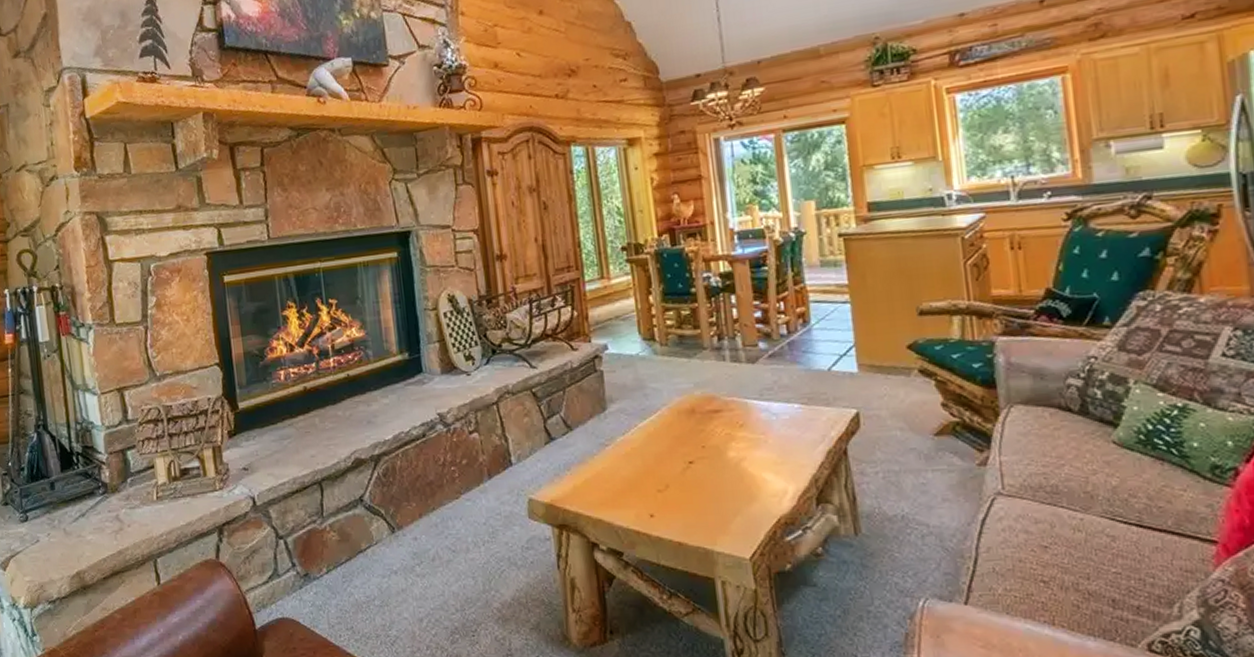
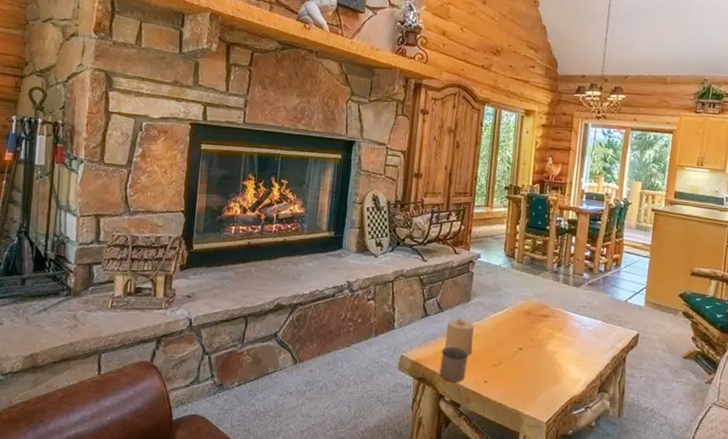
candle: none [582,435,625,483] -> present [444,318,474,355]
mug: none [582,475,622,524] -> present [439,346,469,383]

